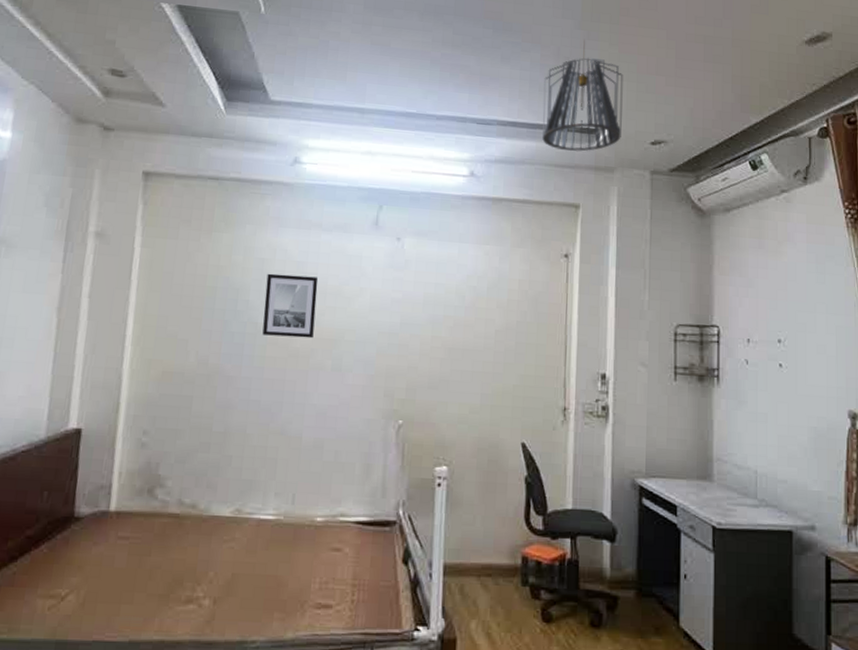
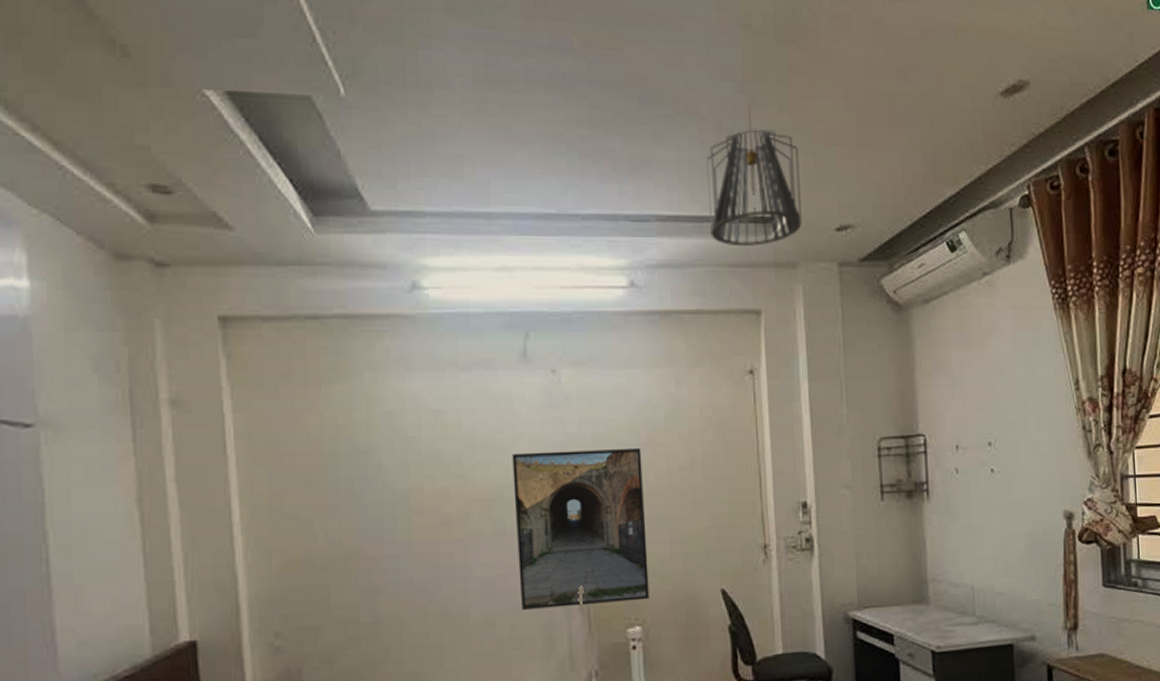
wall art: present [262,273,319,339] -> none [399,427,466,503]
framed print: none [347,304,465,444] -> present [512,447,650,610]

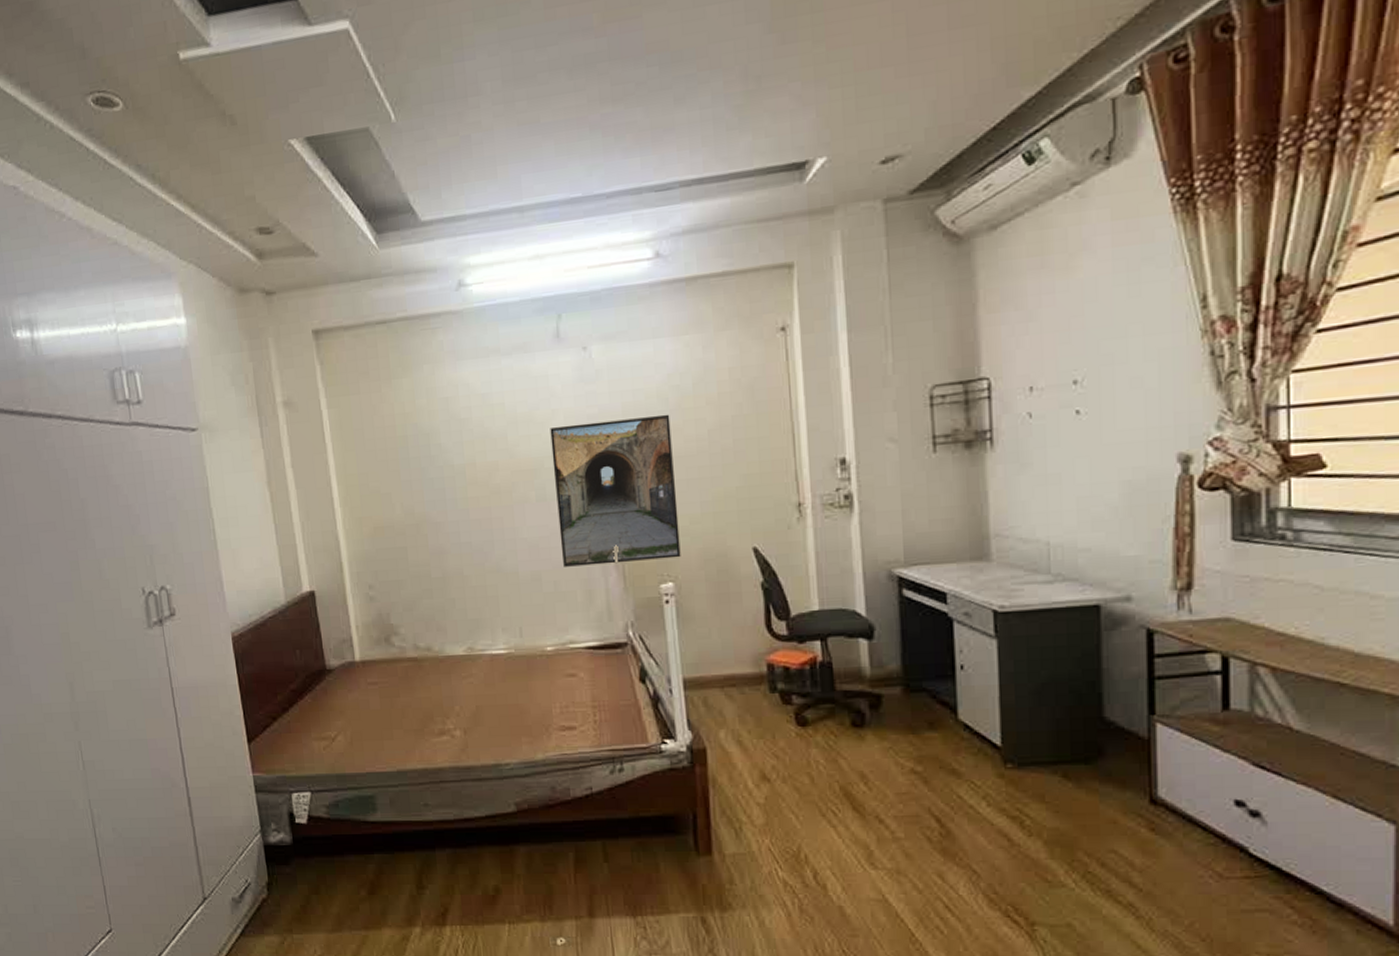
pendant light: present [706,107,802,246] -> none [731,46,840,200]

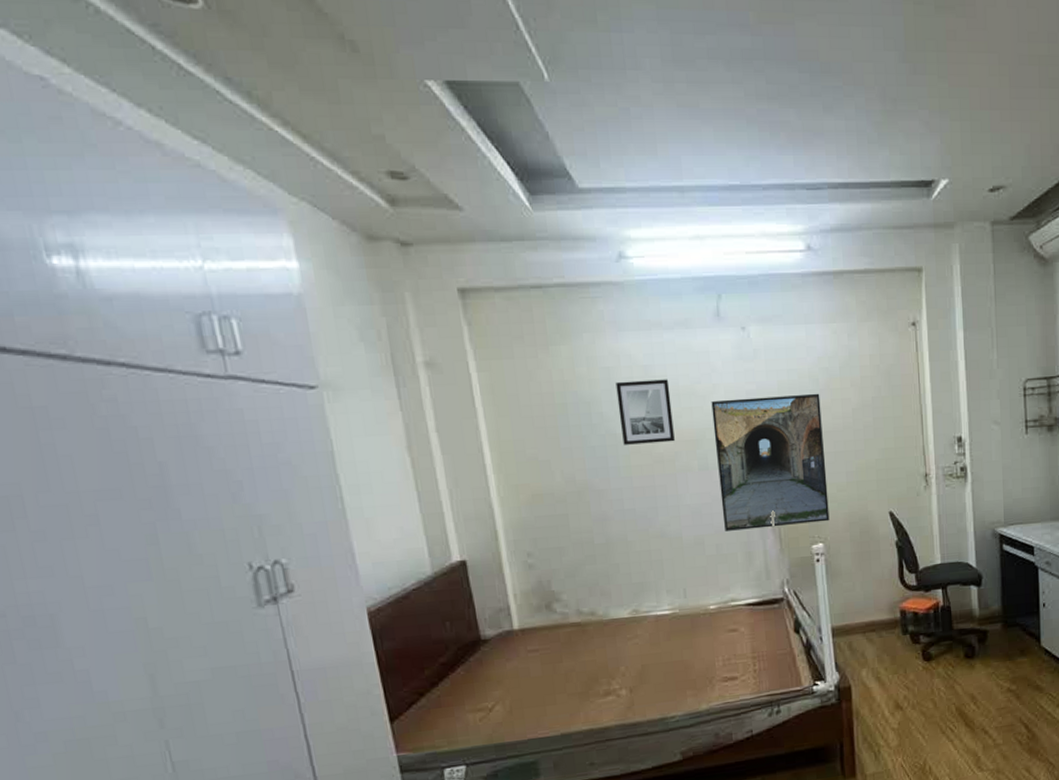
wall art: none [454,407,512,476] -> present [615,379,675,445]

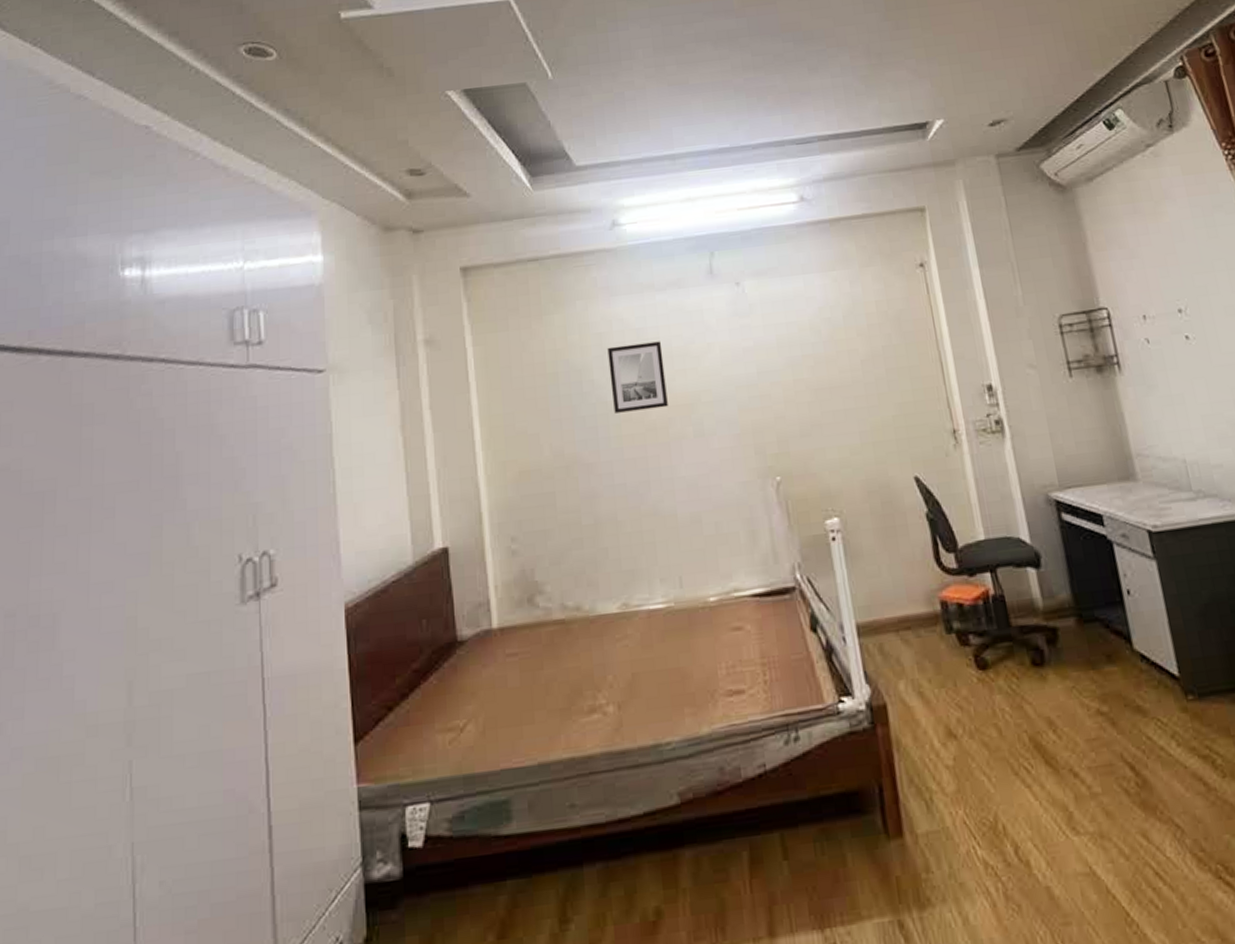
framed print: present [711,393,830,531] -> none [706,345,844,506]

